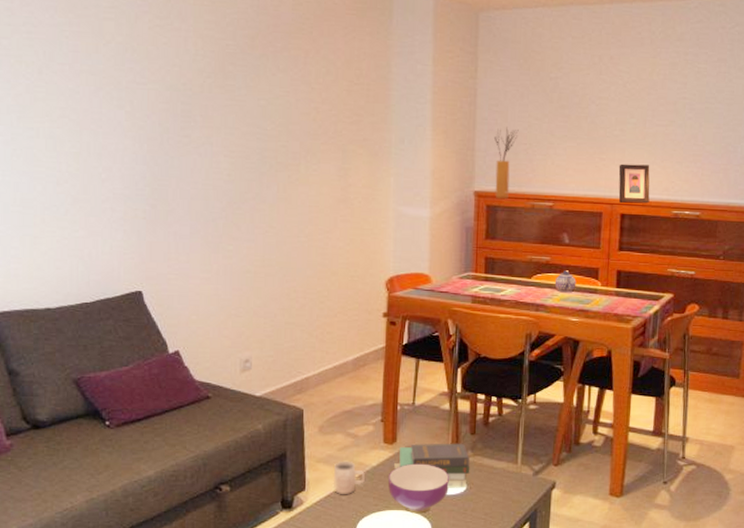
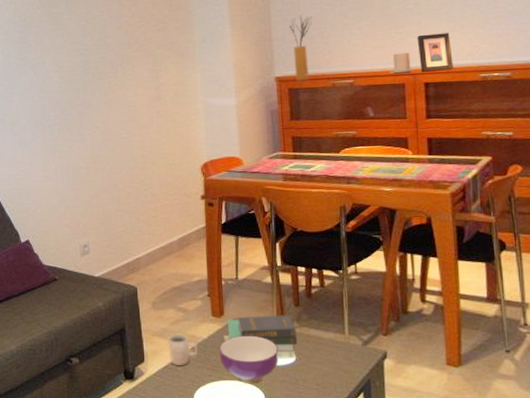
teapot: present [554,270,577,293] -> none [363,142,386,164]
candle: none [589,180,612,203] -> present [389,52,414,75]

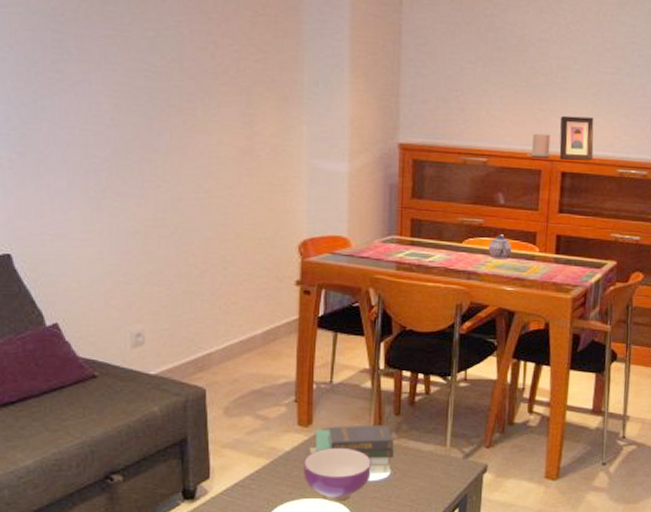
mug: present [168,334,198,366] -> none [241,445,277,484]
vase: present [290,15,312,82] -> none [422,70,449,154]
teapot: none [363,142,386,164] -> present [488,234,512,259]

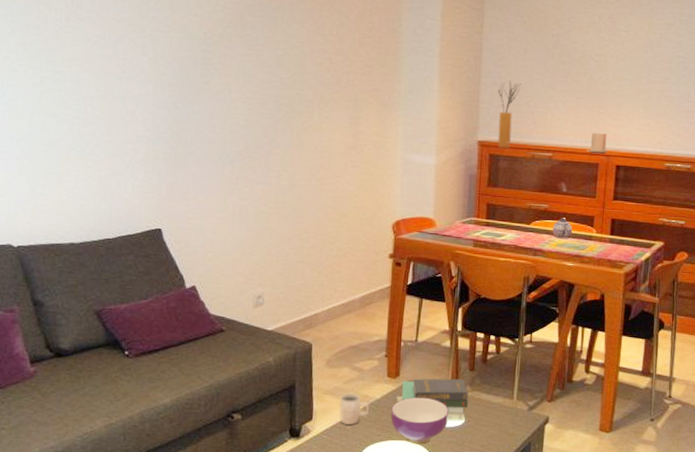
mug: none [241,445,277,484] -> present [339,393,369,426]
vase: none [422,70,449,154] -> present [497,80,521,150]
picture frame: present [559,115,594,161] -> none [614,118,645,156]

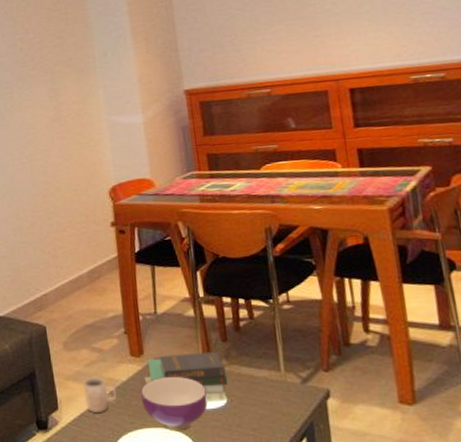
vase: present [497,80,521,150] -> none [196,22,221,95]
teapot: present [552,218,573,239] -> none [287,156,313,180]
candle: present [586,132,608,155] -> none [310,56,336,82]

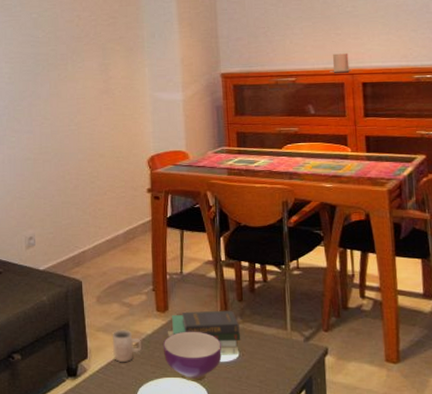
candle: none [310,56,336,82] -> present [329,53,352,74]

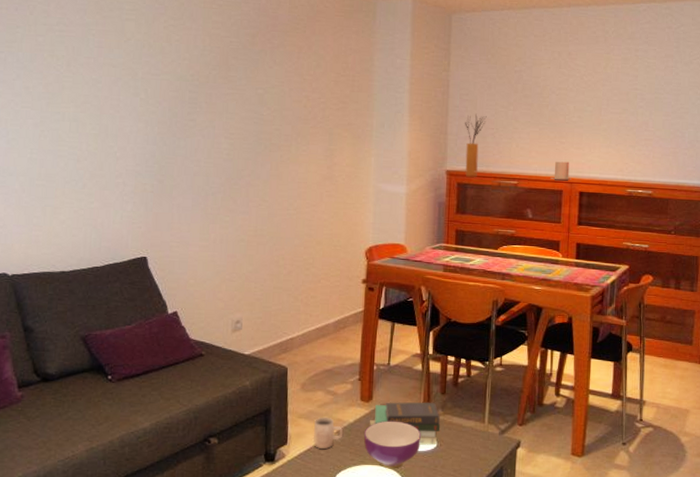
vase: none [235,14,256,79] -> present [465,113,487,178]

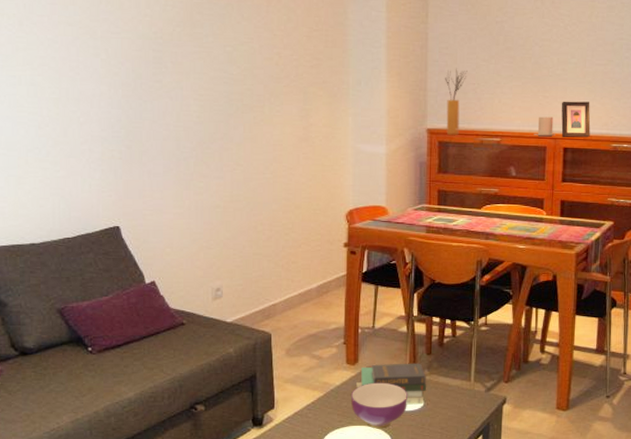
mug: present [313,416,343,450] -> none [300,380,329,413]
picture frame: none [577,147,606,183] -> present [561,101,591,138]

